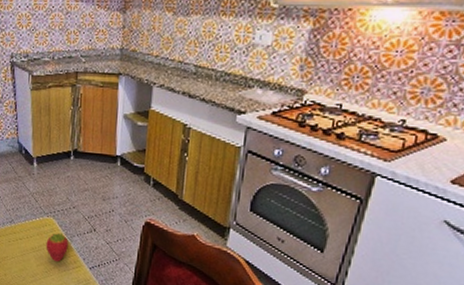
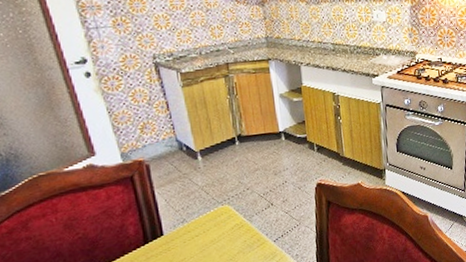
fruit: present [46,233,69,263] -> none [225,217,249,247]

